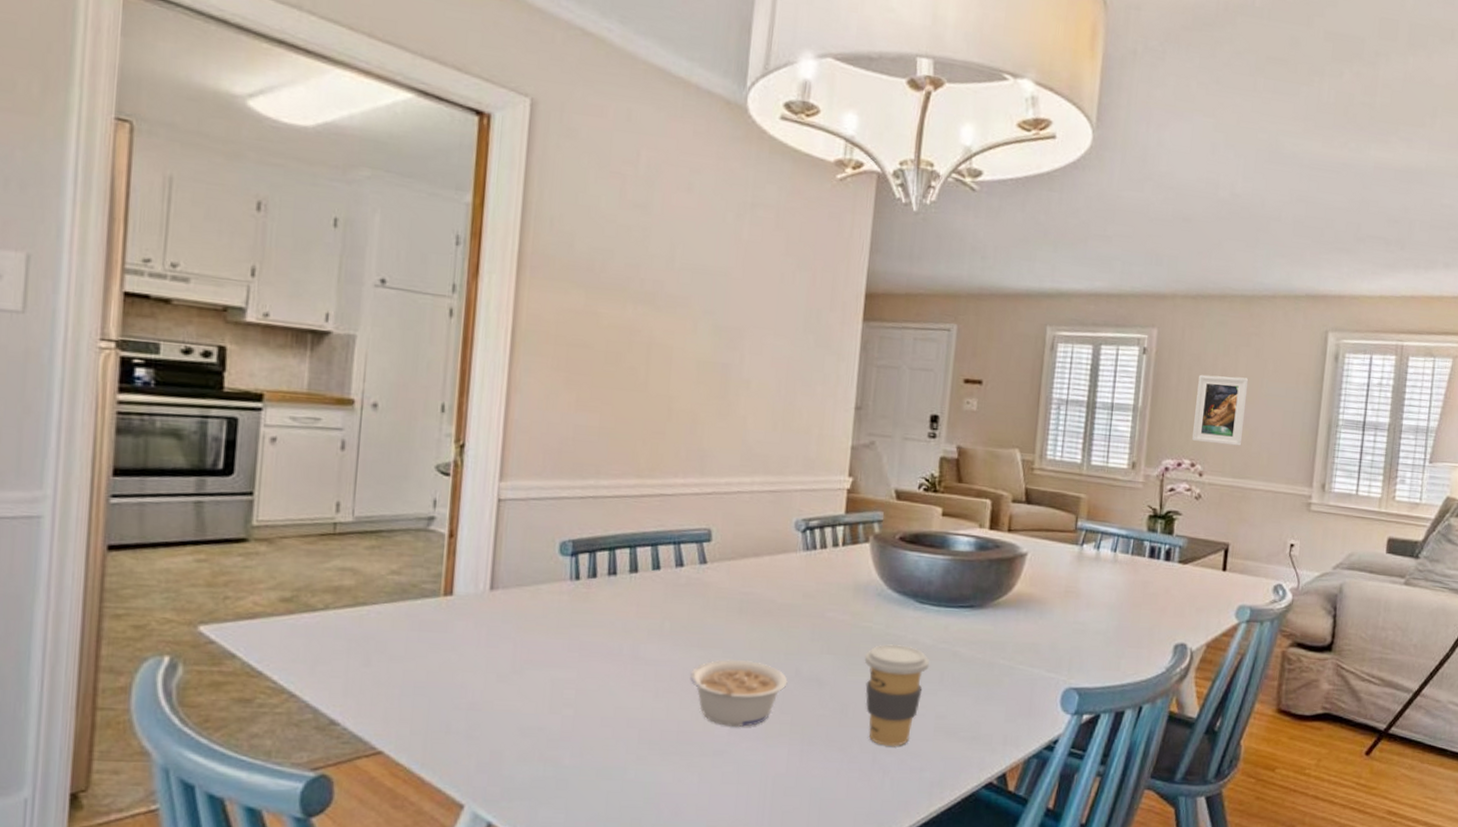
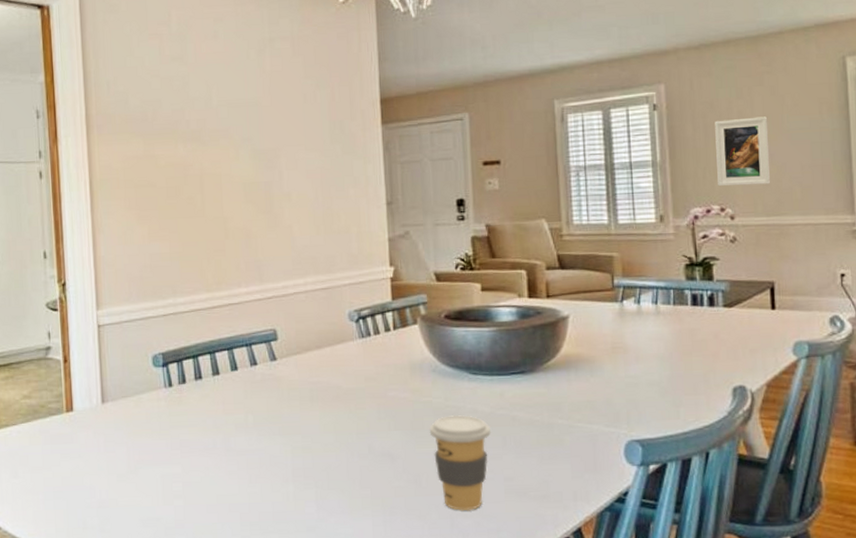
legume: present [690,658,788,728] -> none [276,443,363,505]

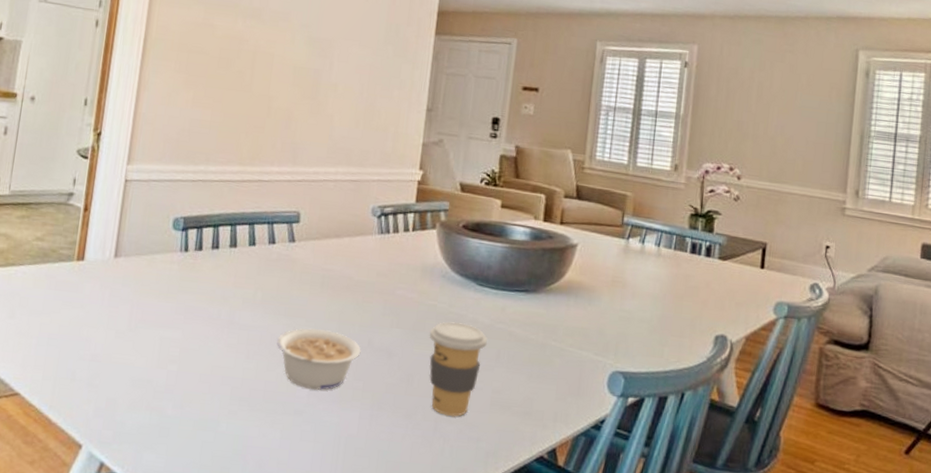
legume: none [276,443,363,505] -> present [277,327,361,391]
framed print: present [715,116,771,187] -> none [731,87,784,153]

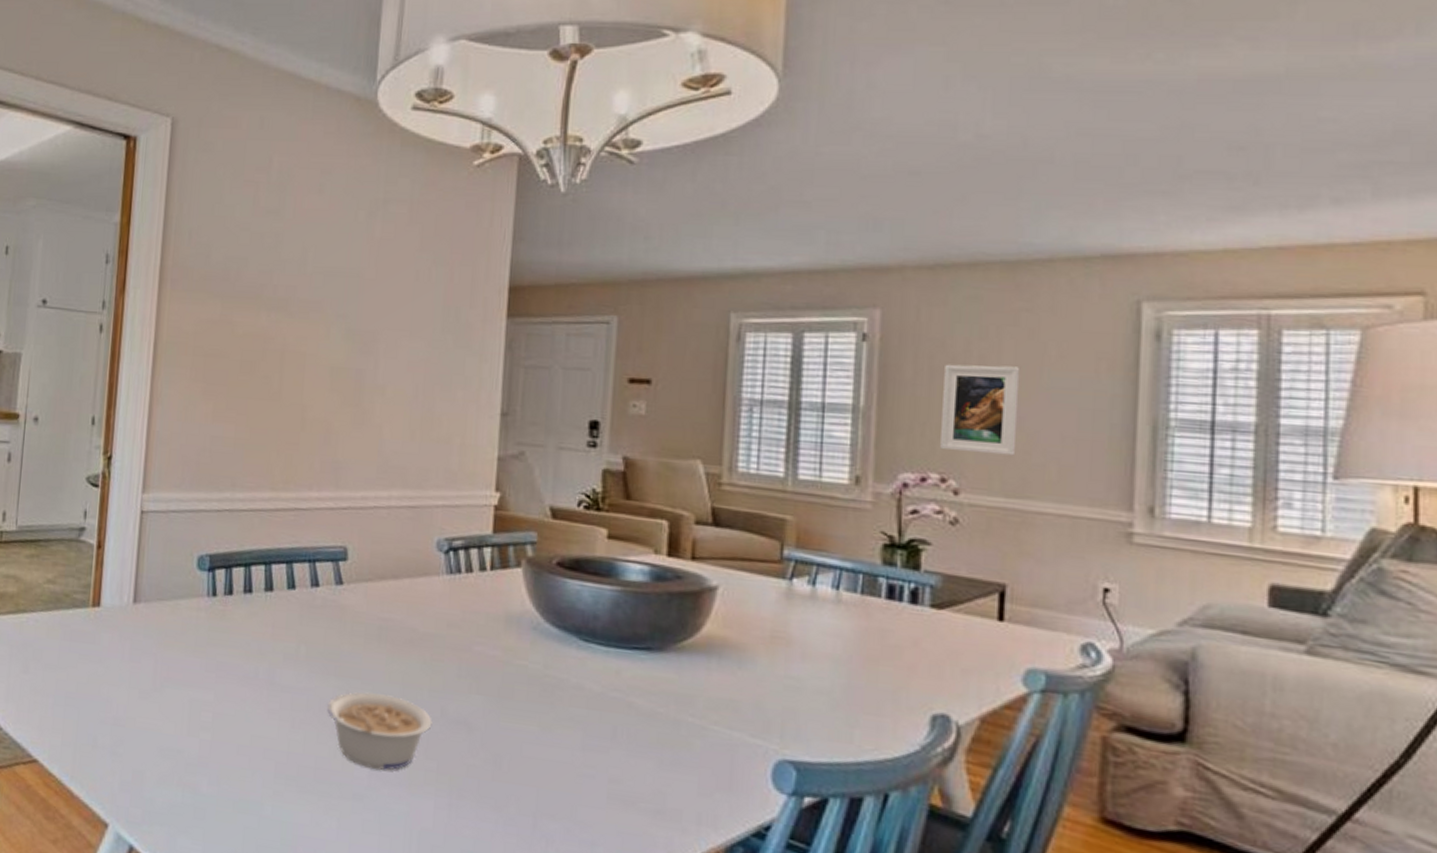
coffee cup: present [429,321,488,417] -> none [519,687,599,813]
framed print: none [731,87,784,153] -> present [940,364,1021,456]

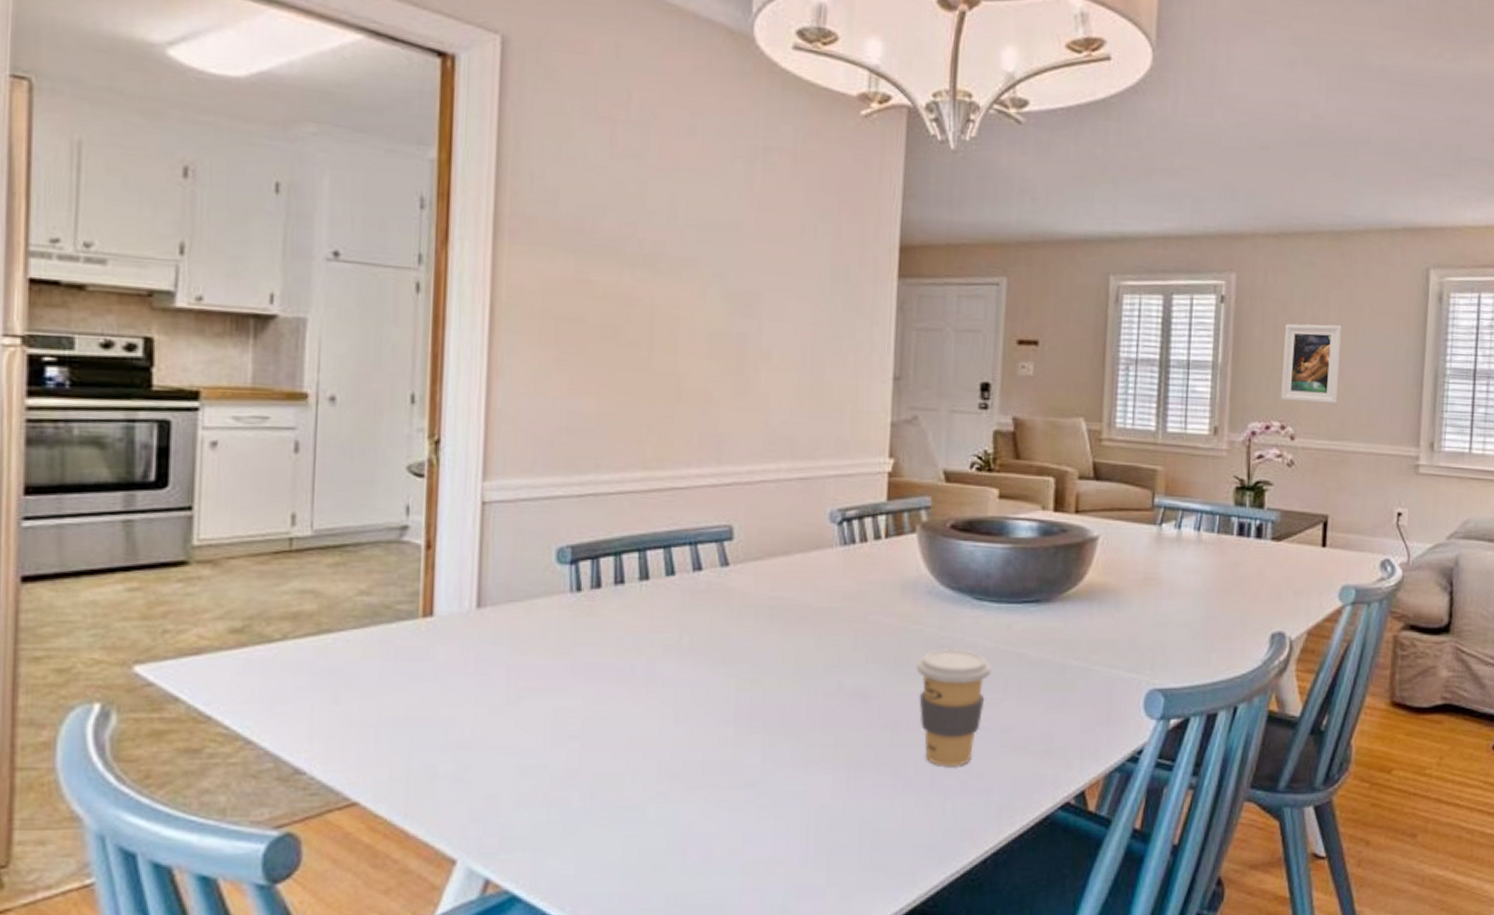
legume: present [327,691,433,770] -> none [715,674,829,754]
coffee cup: none [519,687,599,813] -> present [916,648,992,768]

